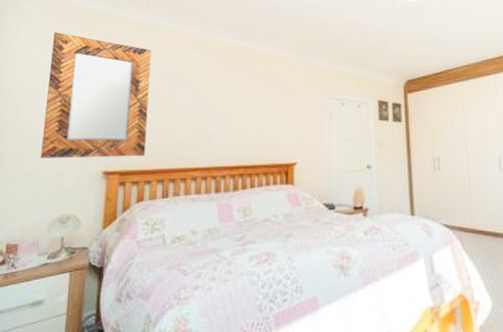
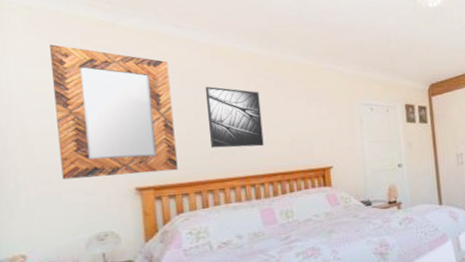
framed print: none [178,74,231,137] -> present [205,86,264,148]

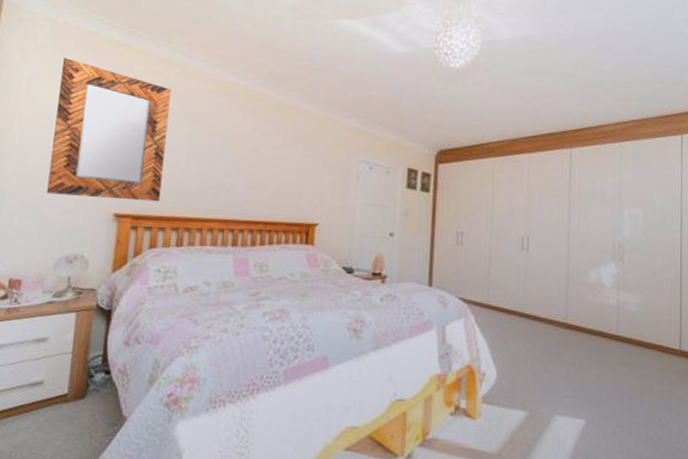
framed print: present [205,86,264,148] -> none [196,119,256,191]

